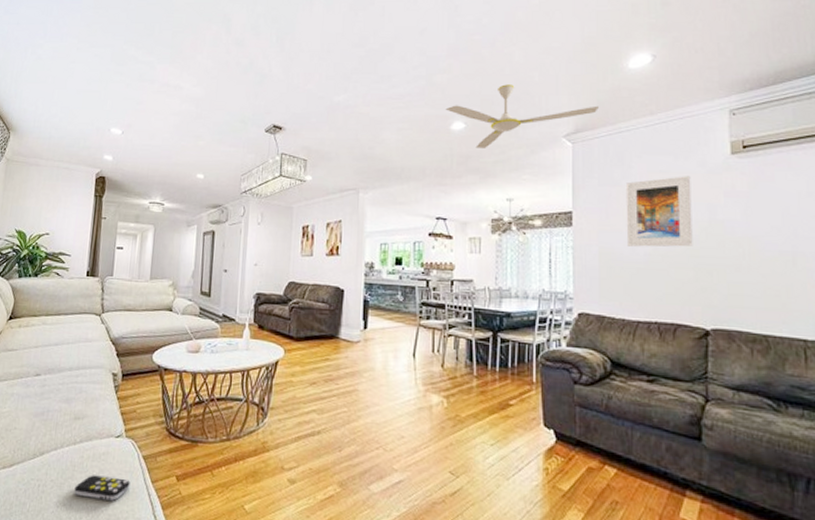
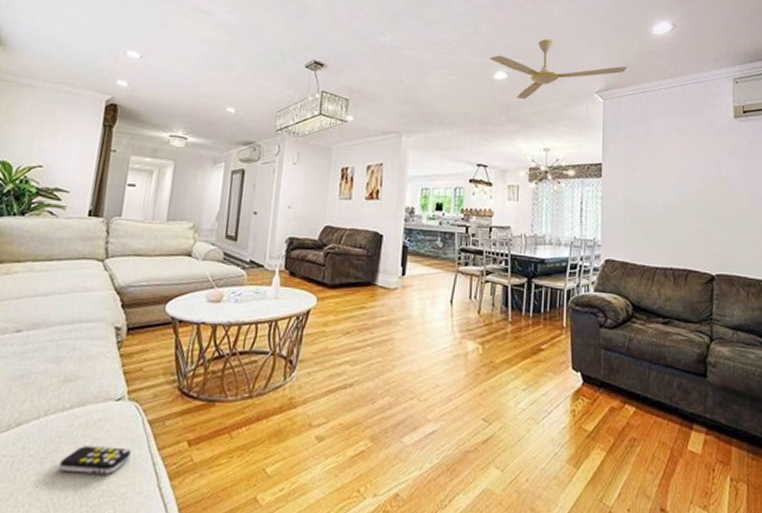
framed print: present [625,176,693,247] -> none [648,135,703,200]

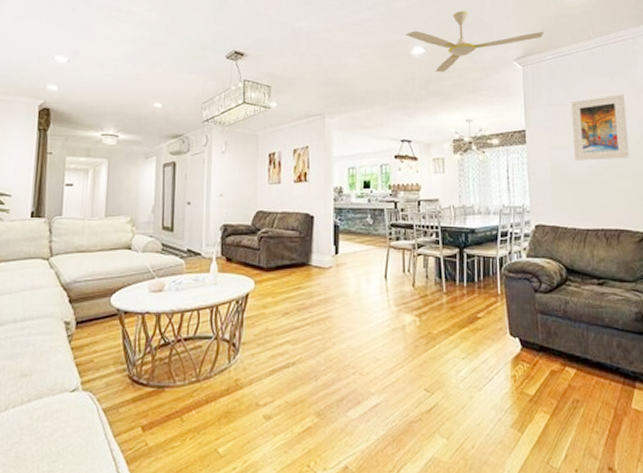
remote control: present [59,446,131,474] -> none [22,436,89,463]
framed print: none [648,135,703,200] -> present [570,94,630,161]

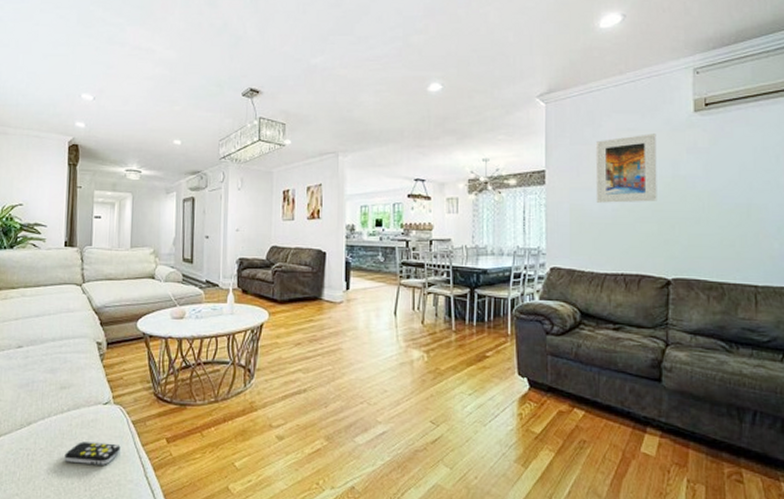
remote control: none [22,436,89,463] -> present [64,441,121,465]
ceiling fan: present [405,11,544,72] -> none [422,45,571,109]

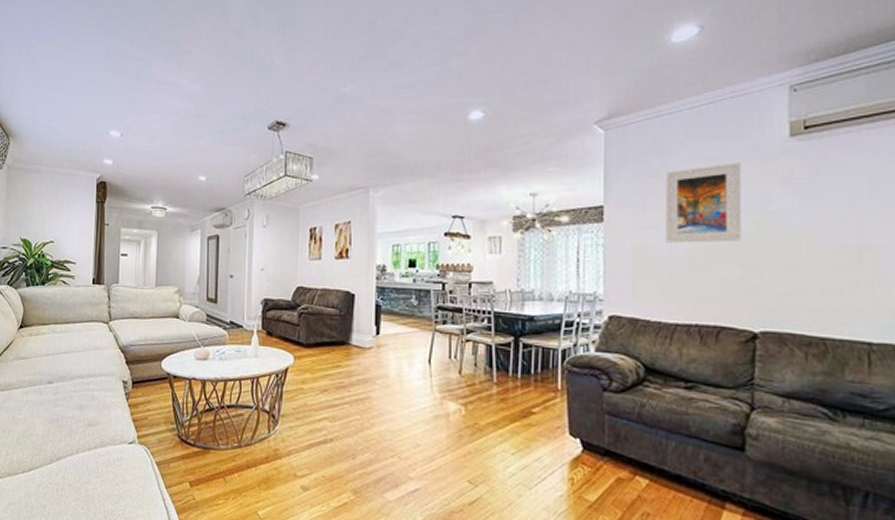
remote control: present [64,441,121,465] -> none [91,480,145,505]

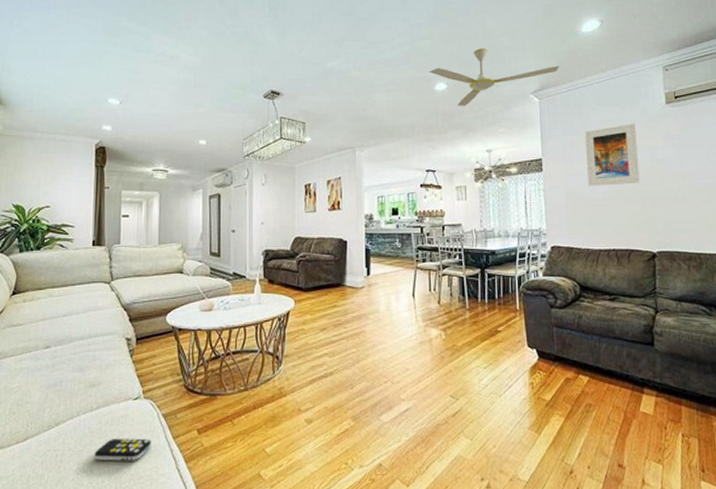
remote control: none [91,480,145,505] -> present [94,438,152,461]
ceiling fan: none [462,66,635,139] -> present [429,48,559,106]

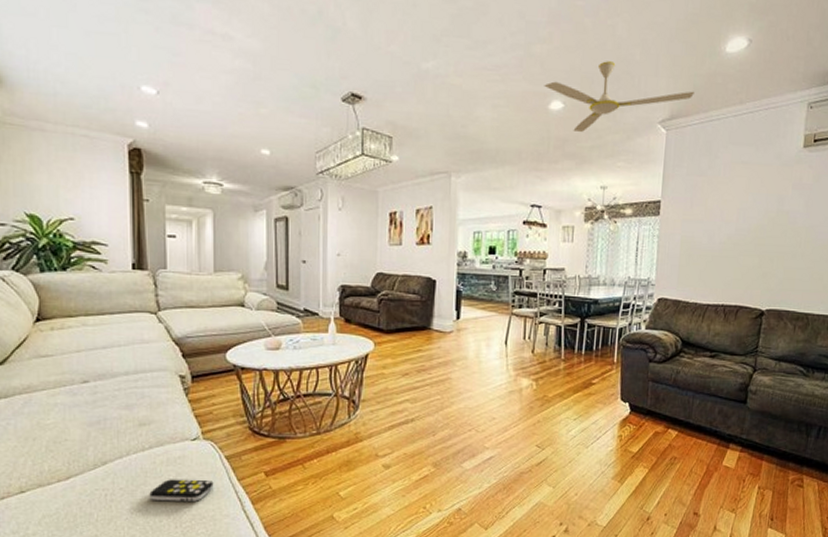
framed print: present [584,124,640,186] -> none [705,167,767,236]

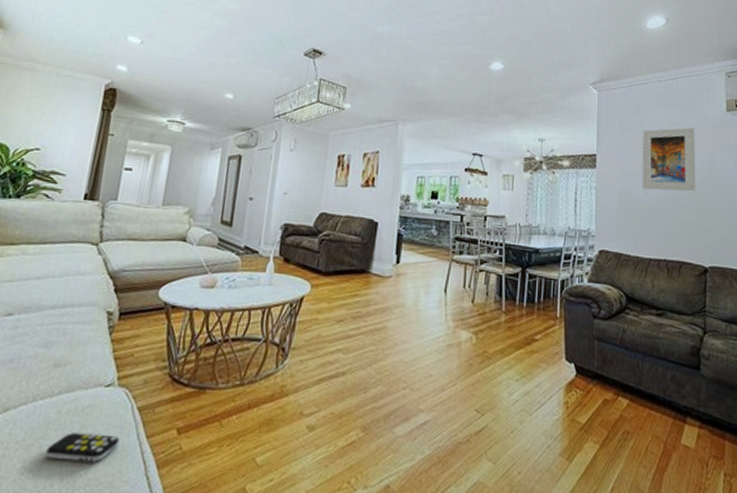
ceiling fan: present [544,61,694,132] -> none [486,31,621,90]
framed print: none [705,167,767,236] -> present [641,127,696,192]

